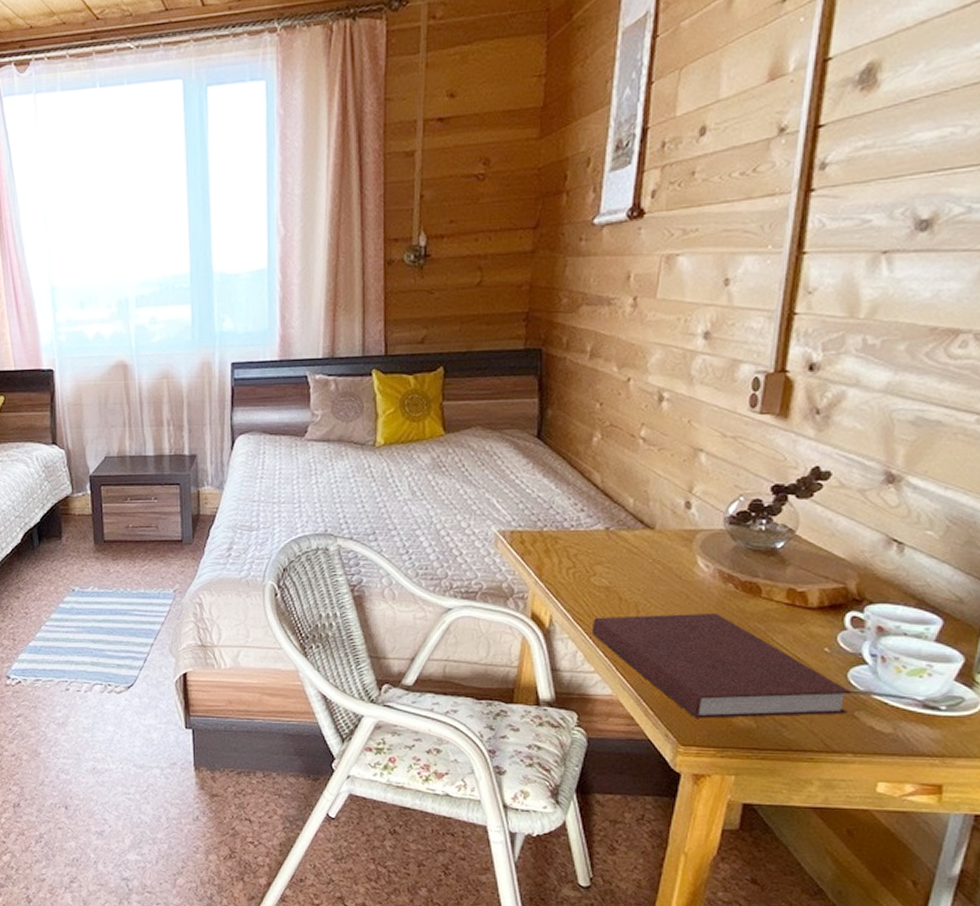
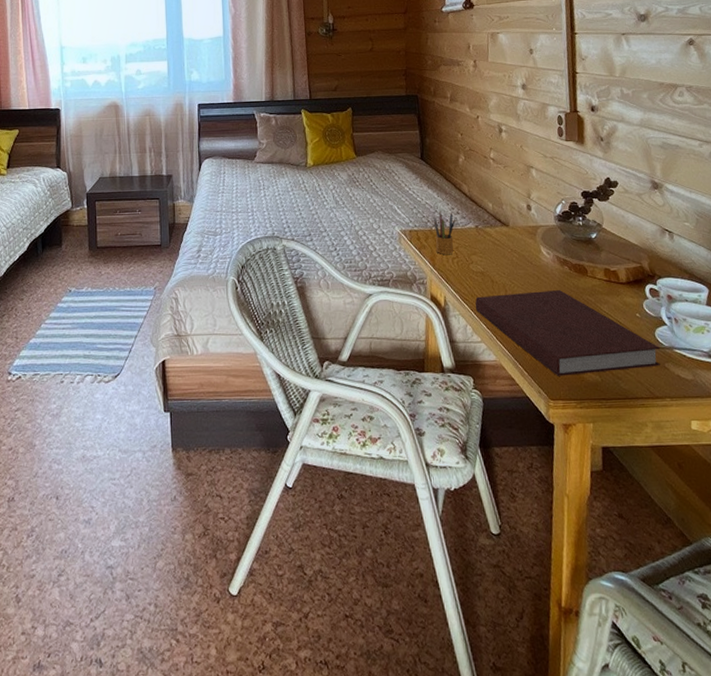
pencil box: none [545,506,577,563] -> present [433,210,455,254]

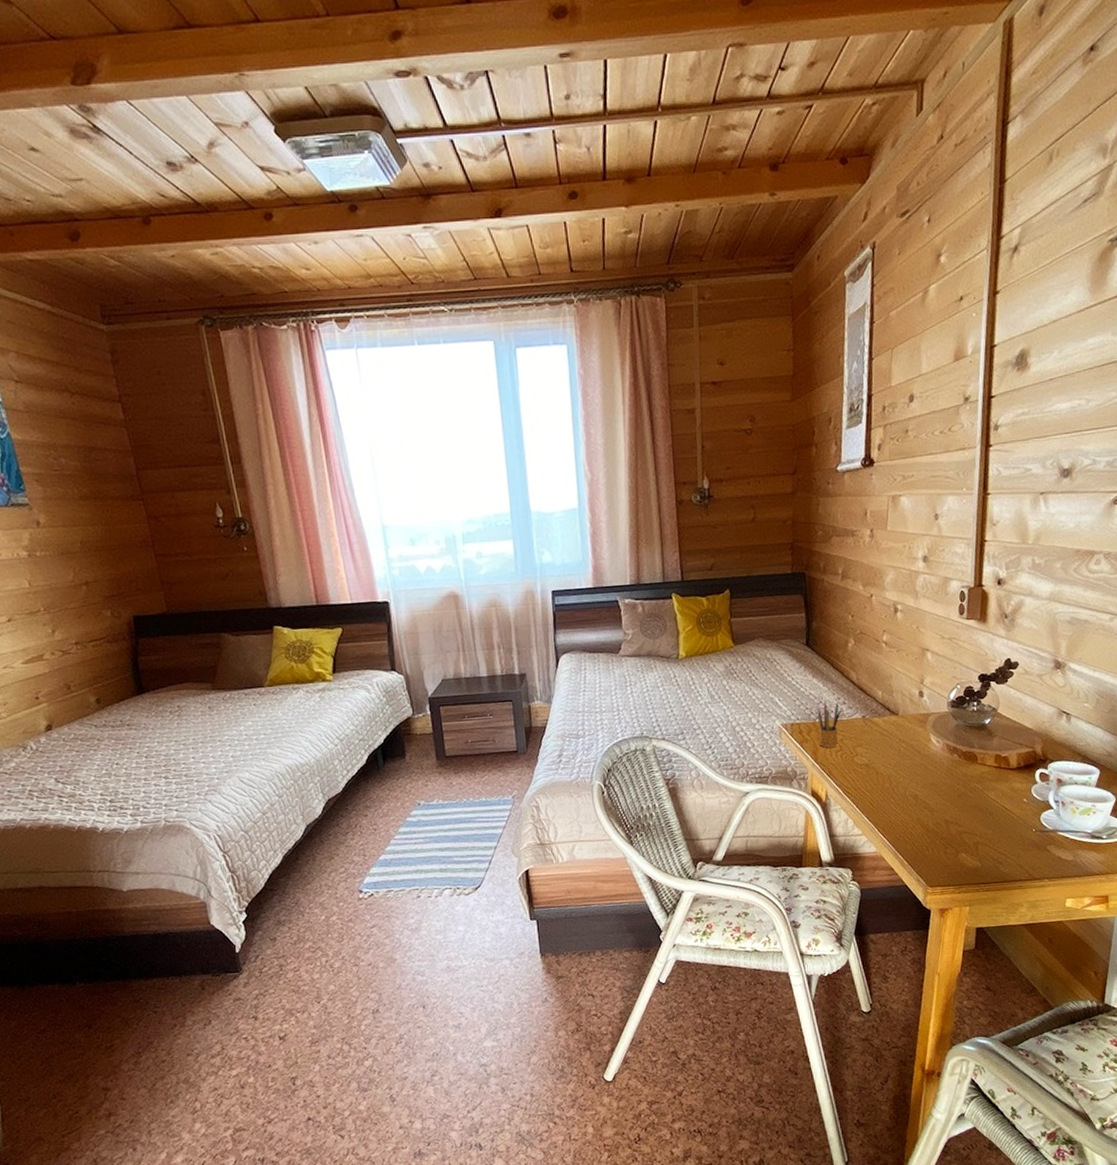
notebook: present [475,290,661,376] -> none [857,779,1044,864]

